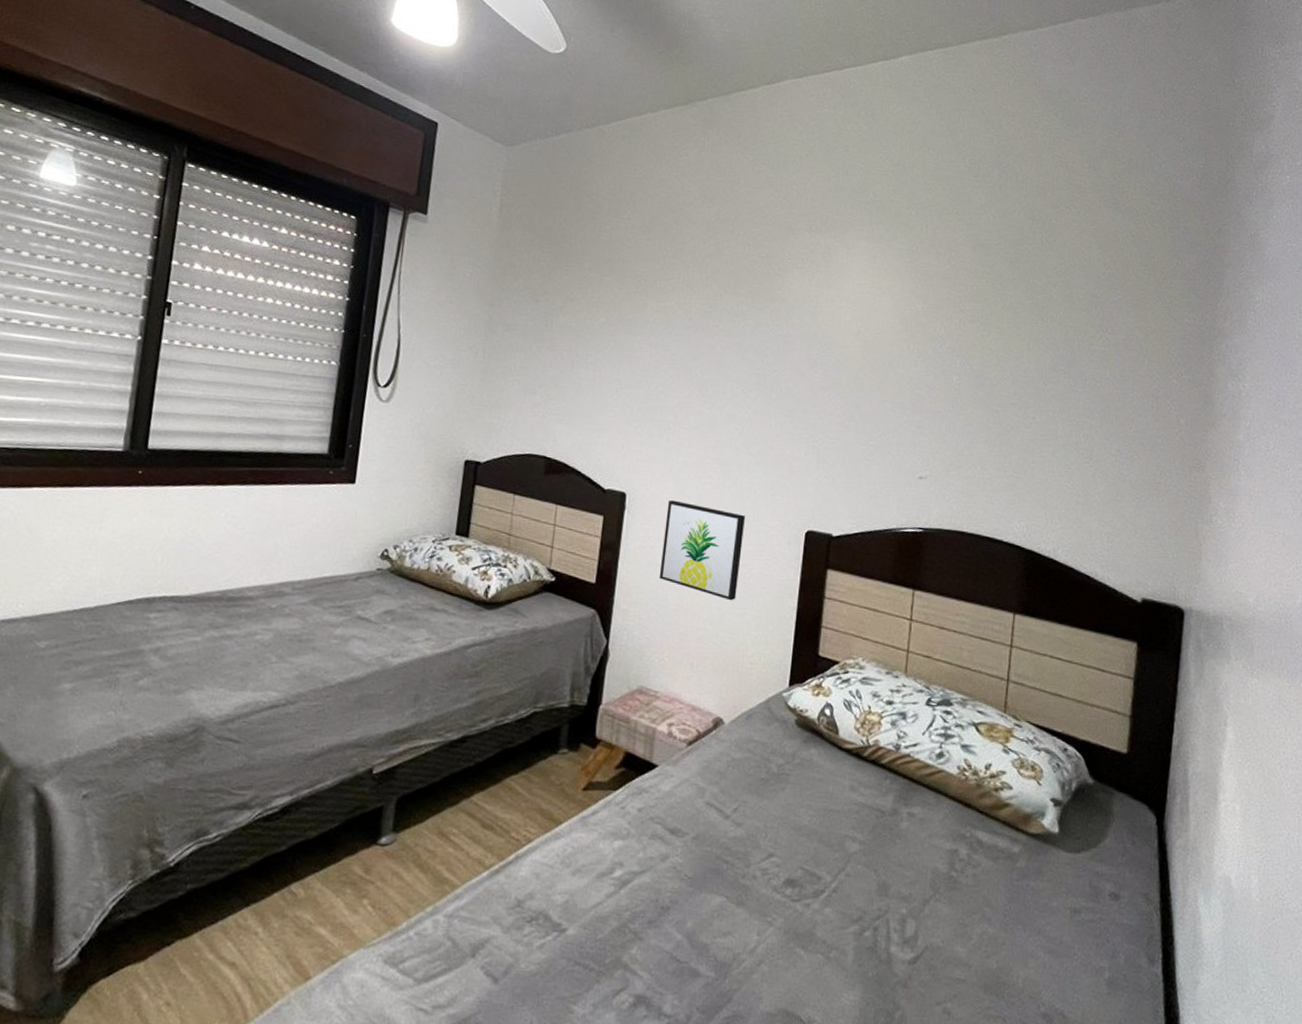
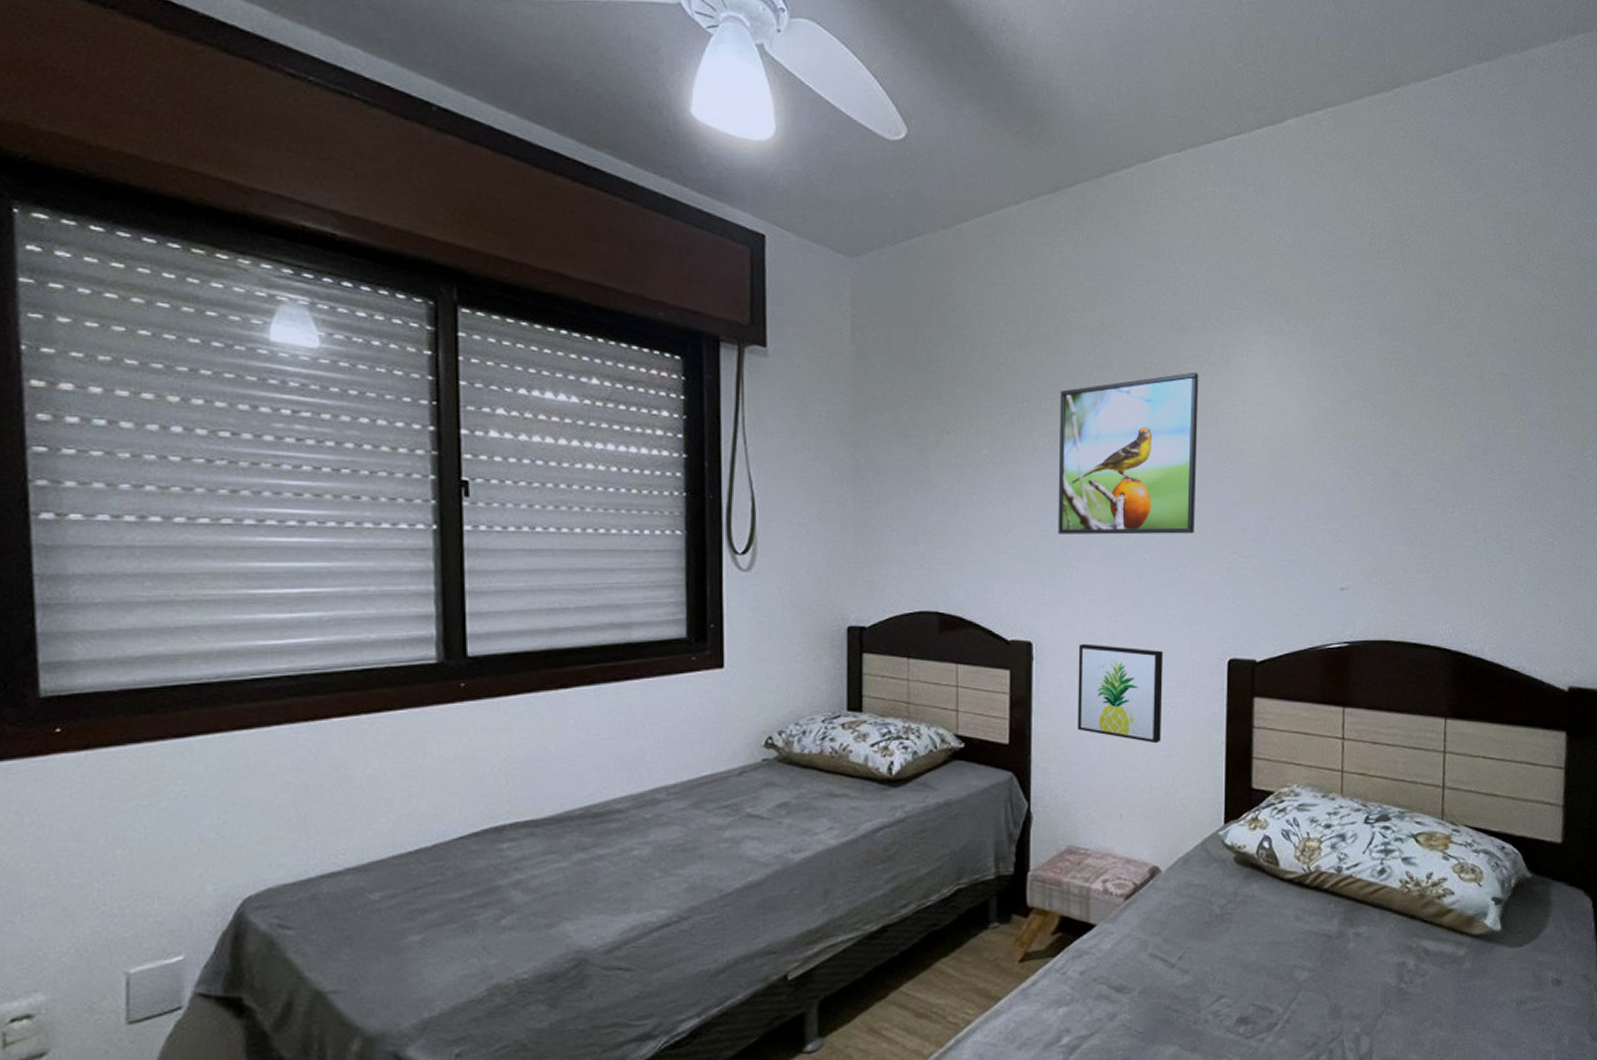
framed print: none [660,267,802,412] -> present [1058,372,1199,535]

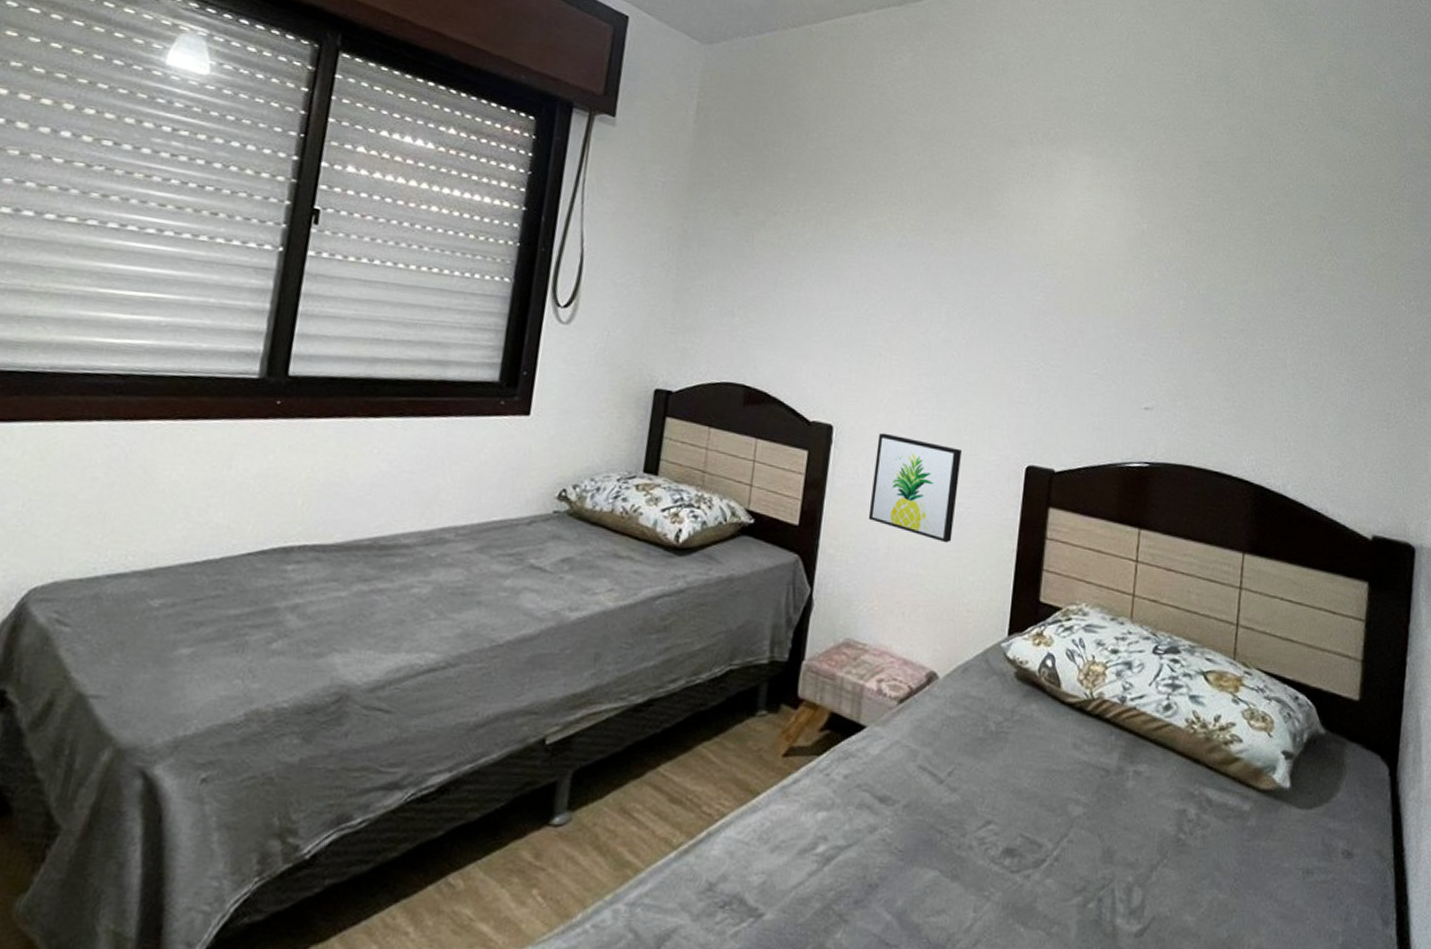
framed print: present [1058,372,1199,535] -> none [870,182,1022,337]

